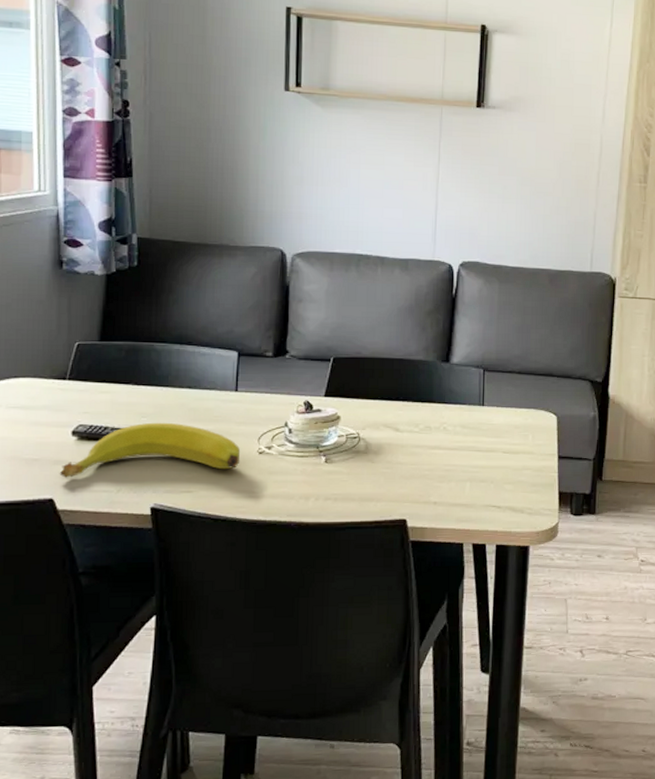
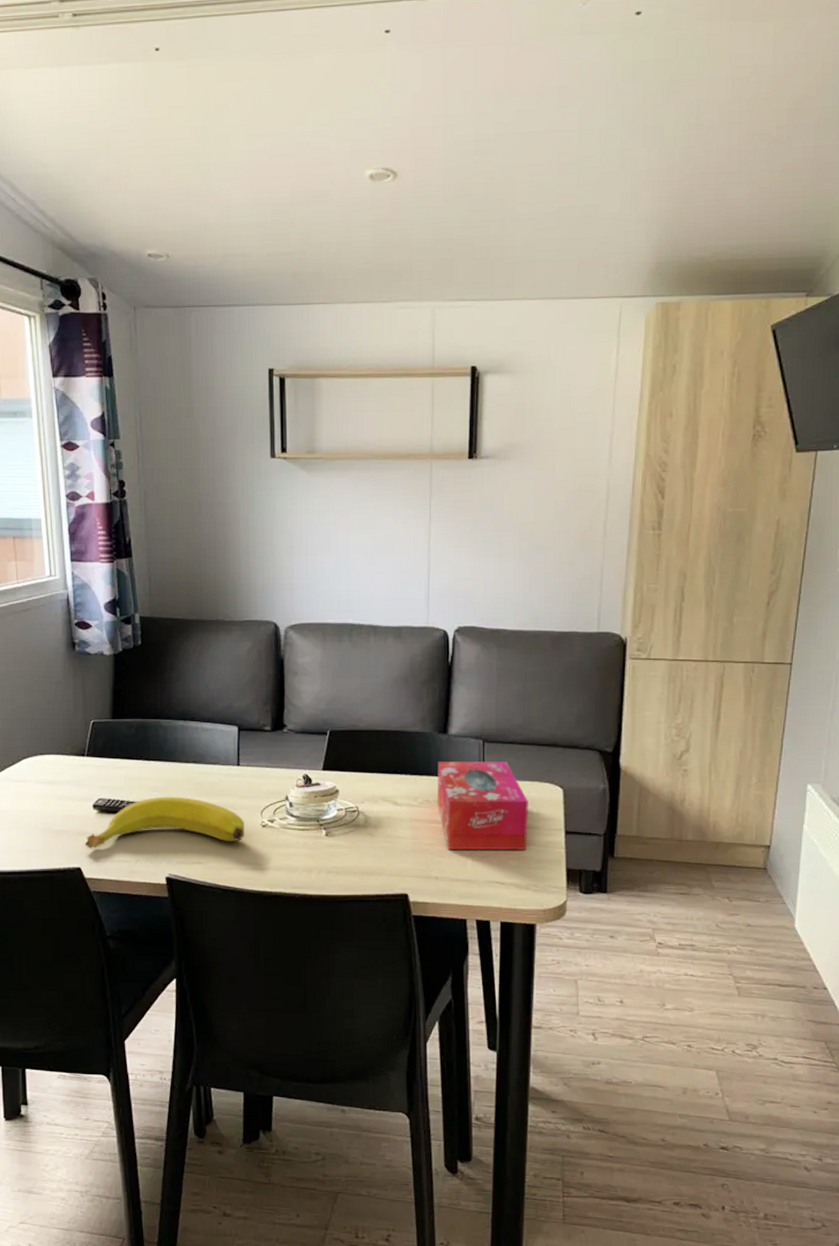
tissue box: none [438,389,525,475] -> present [438,762,528,850]

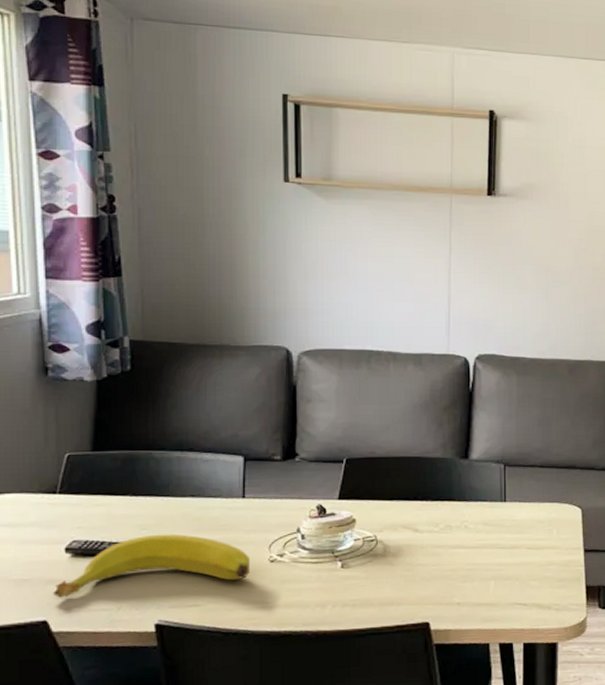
tissue box: present [438,762,528,850] -> none [459,485,549,574]

